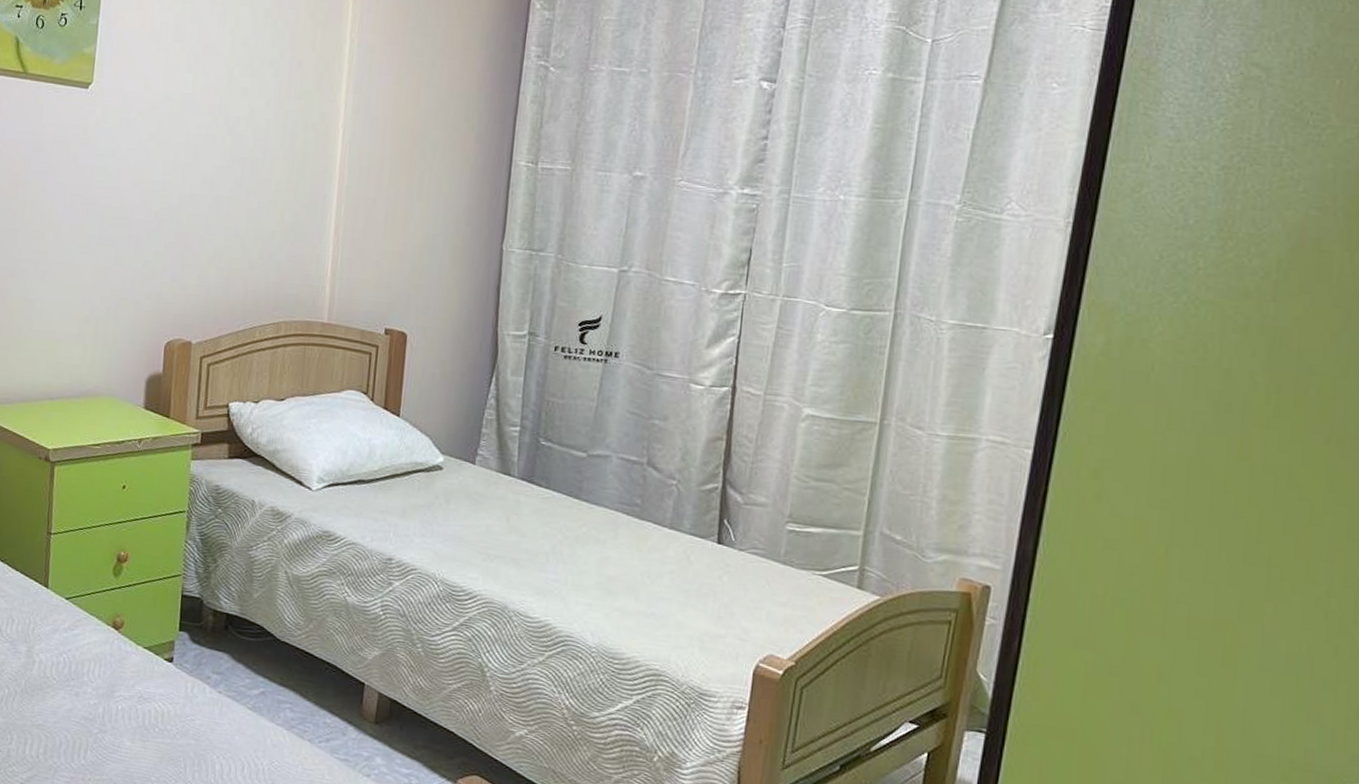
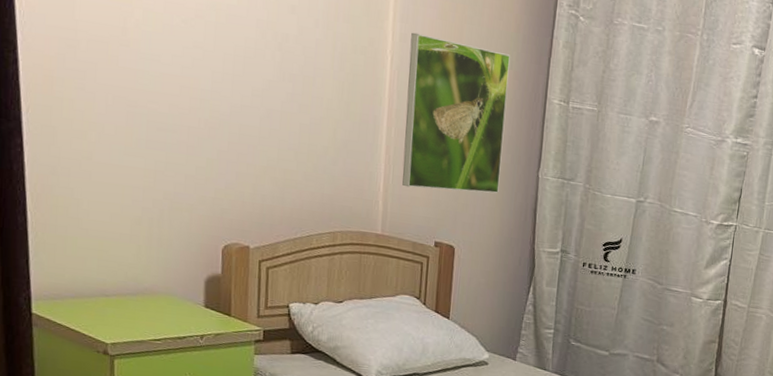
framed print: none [351,102,472,272] -> present [402,32,511,194]

